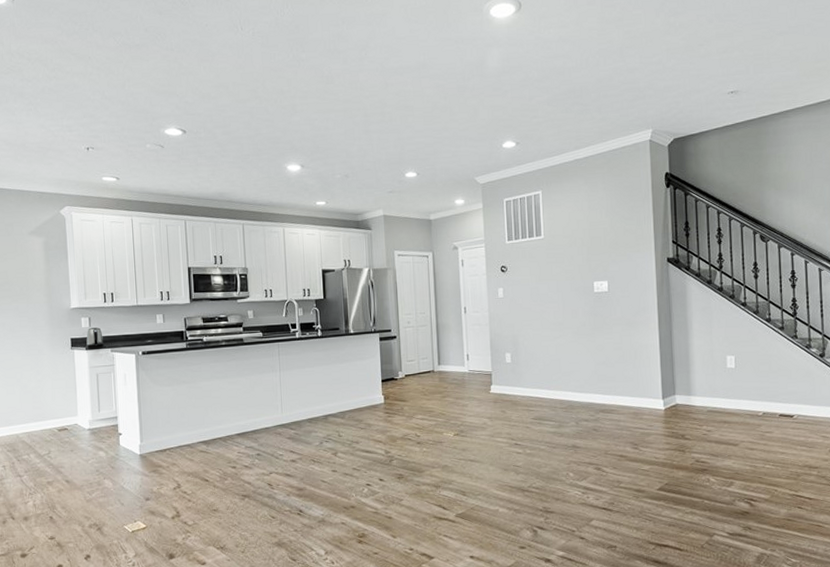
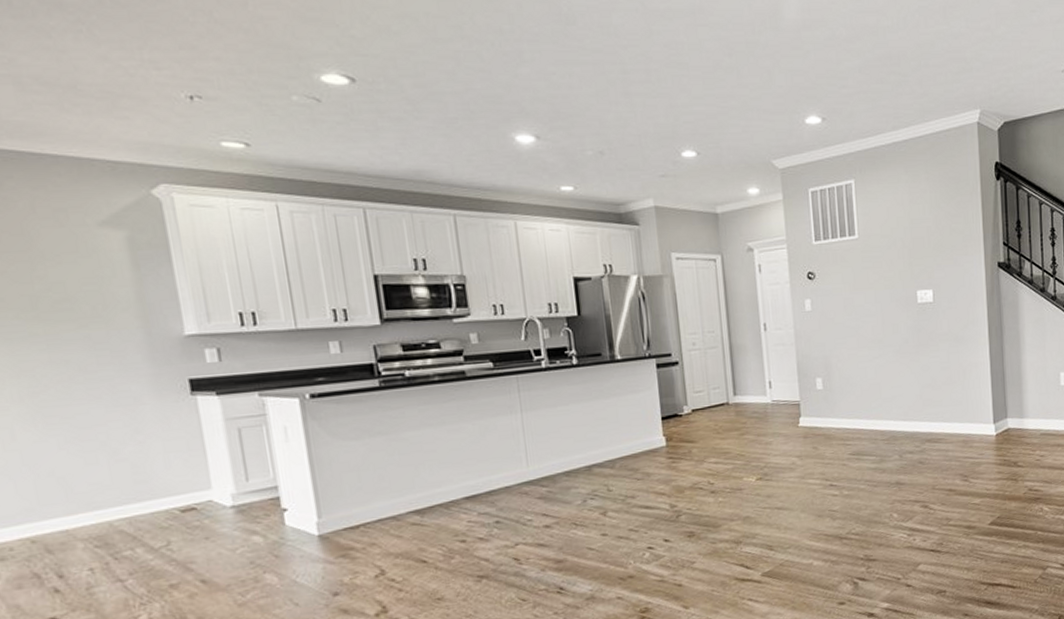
kettle: present [86,327,104,350] -> none [215,362,246,394]

